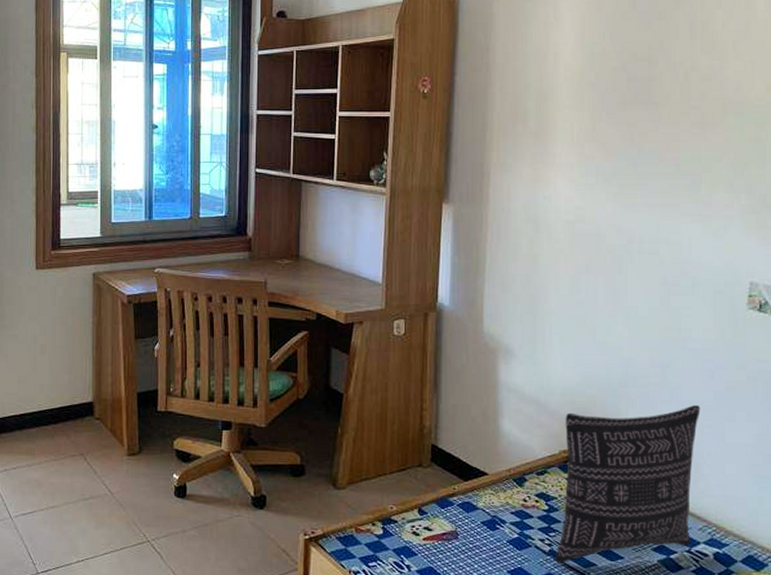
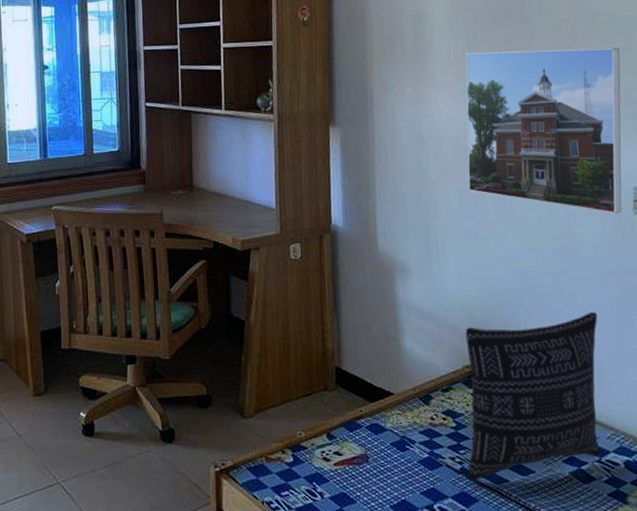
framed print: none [580,135,750,309] -> present [465,47,622,215]

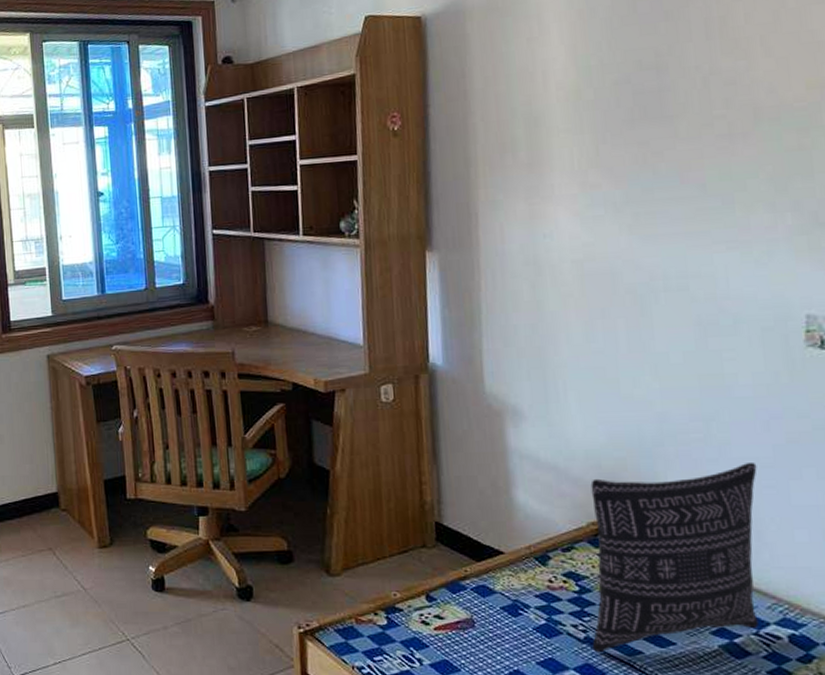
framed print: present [465,47,622,215] -> none [591,146,791,348]

